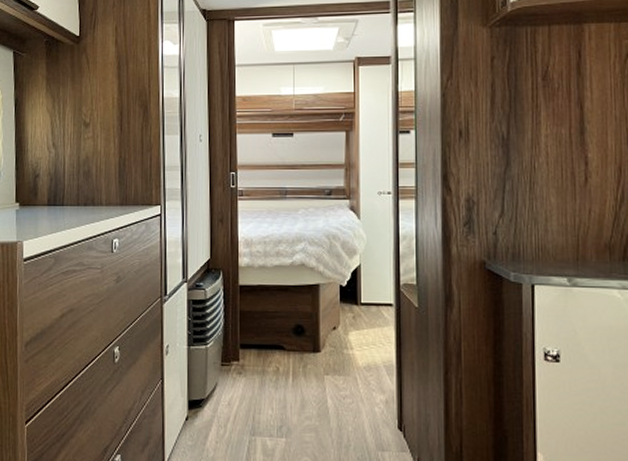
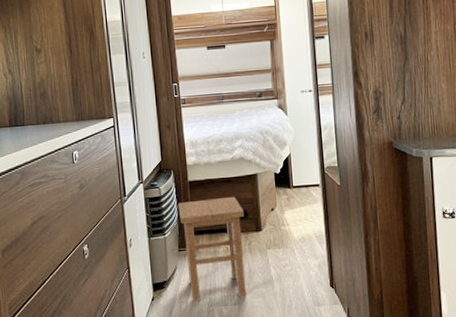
stool: none [224,307,300,429] -> present [178,196,247,303]

